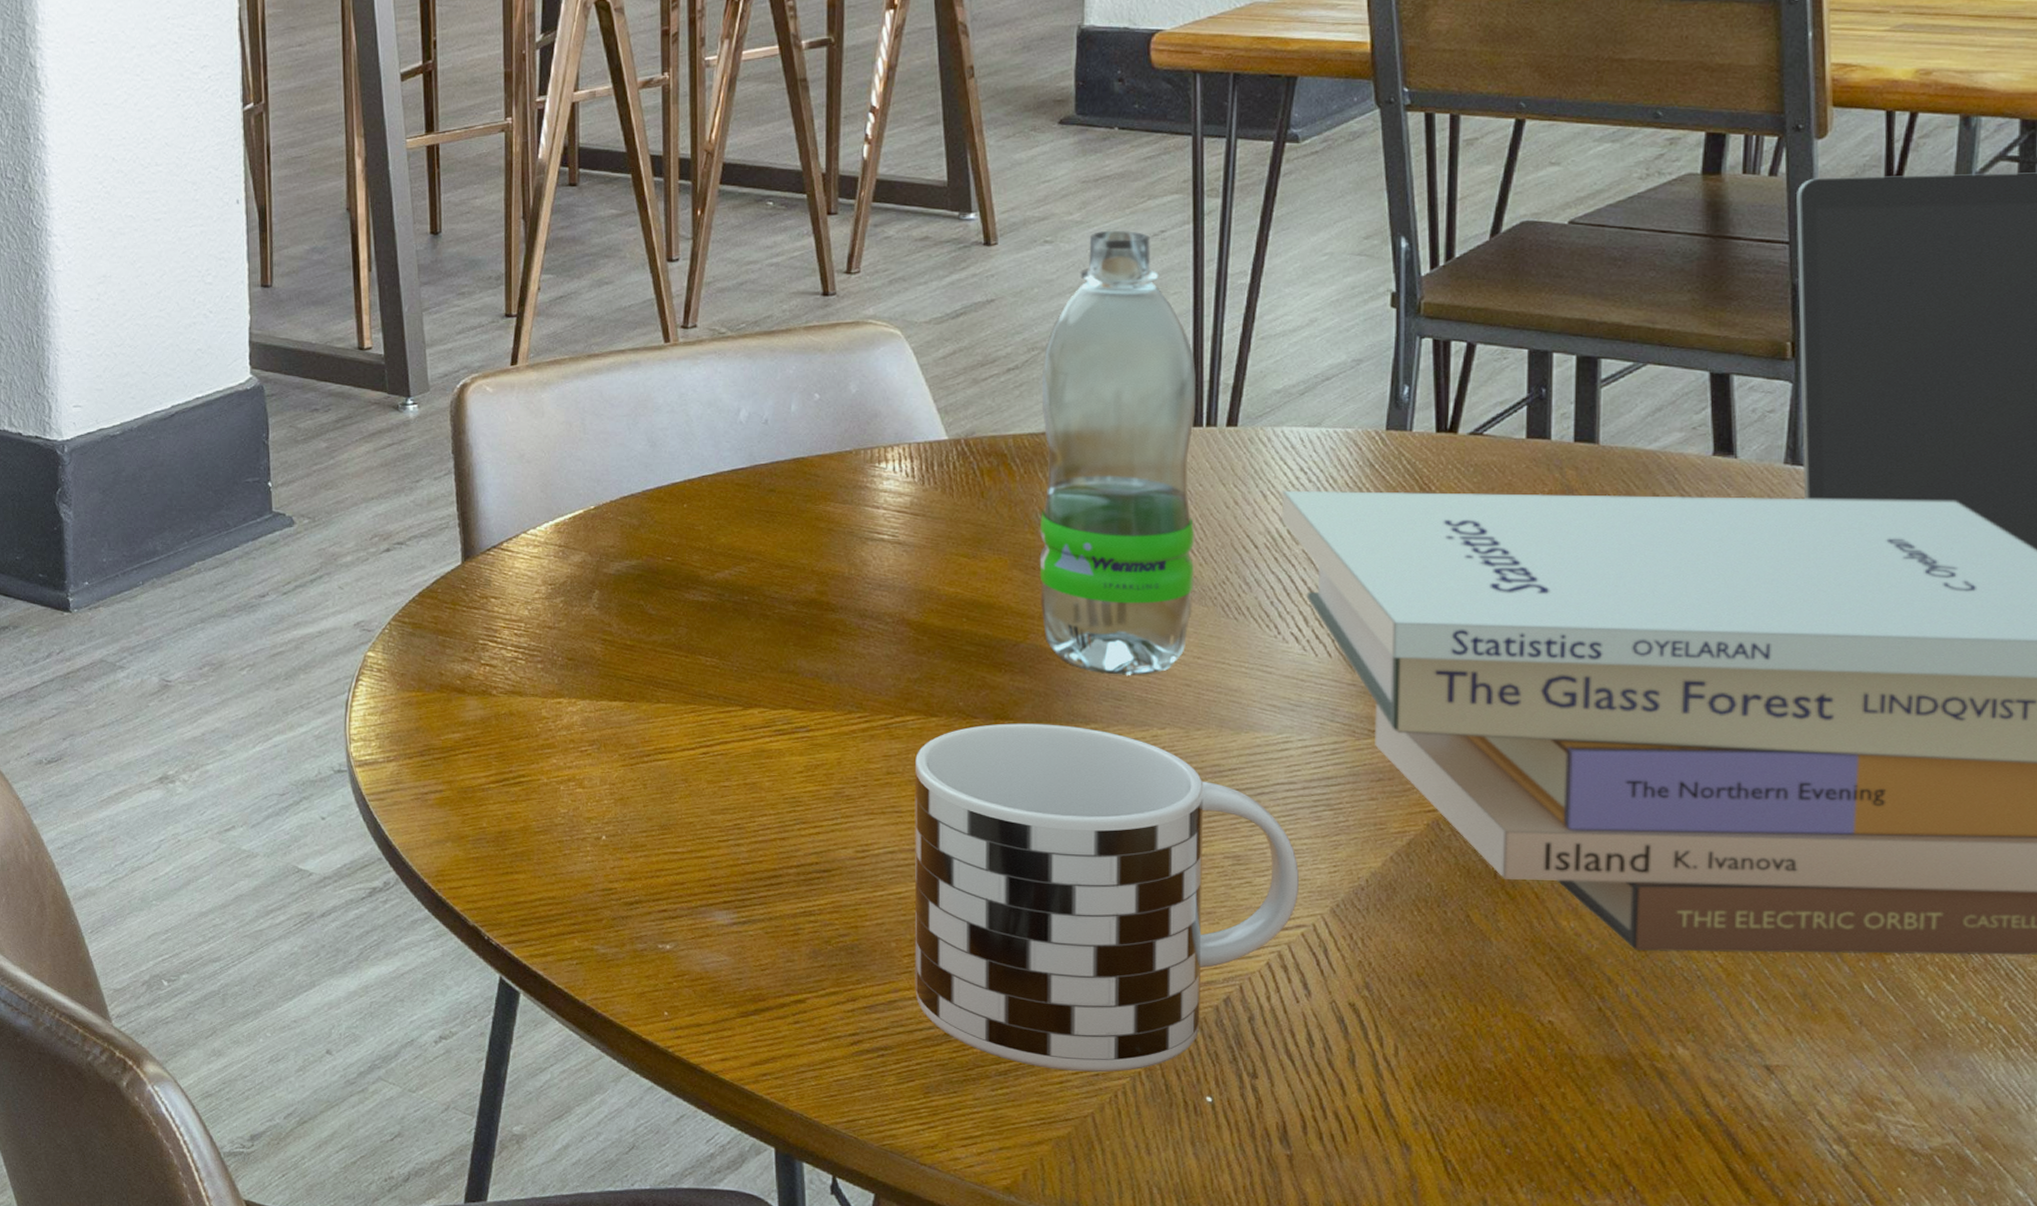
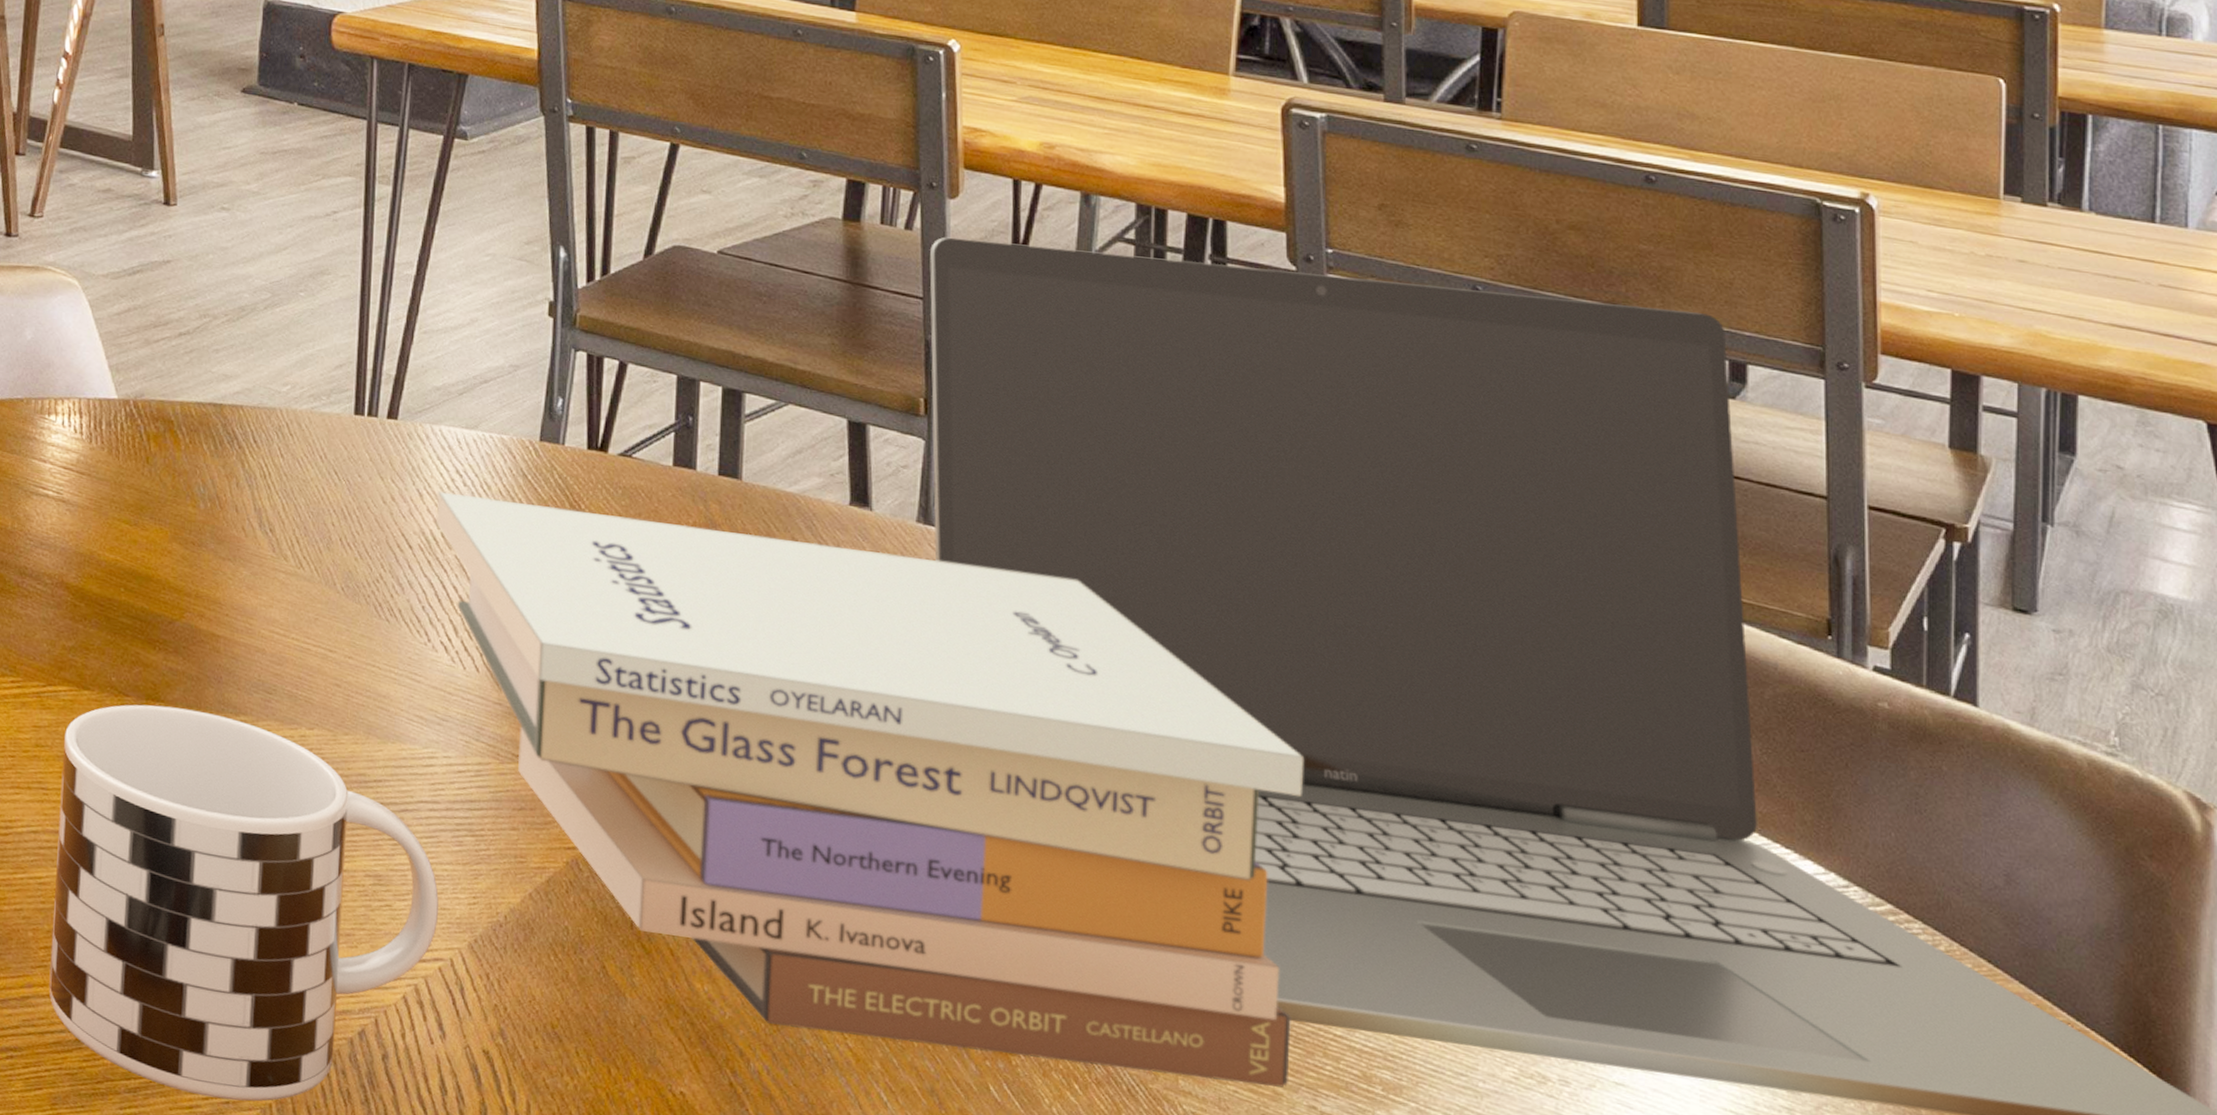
bottle: present [1039,231,1196,675] -> none [198,204,360,670]

